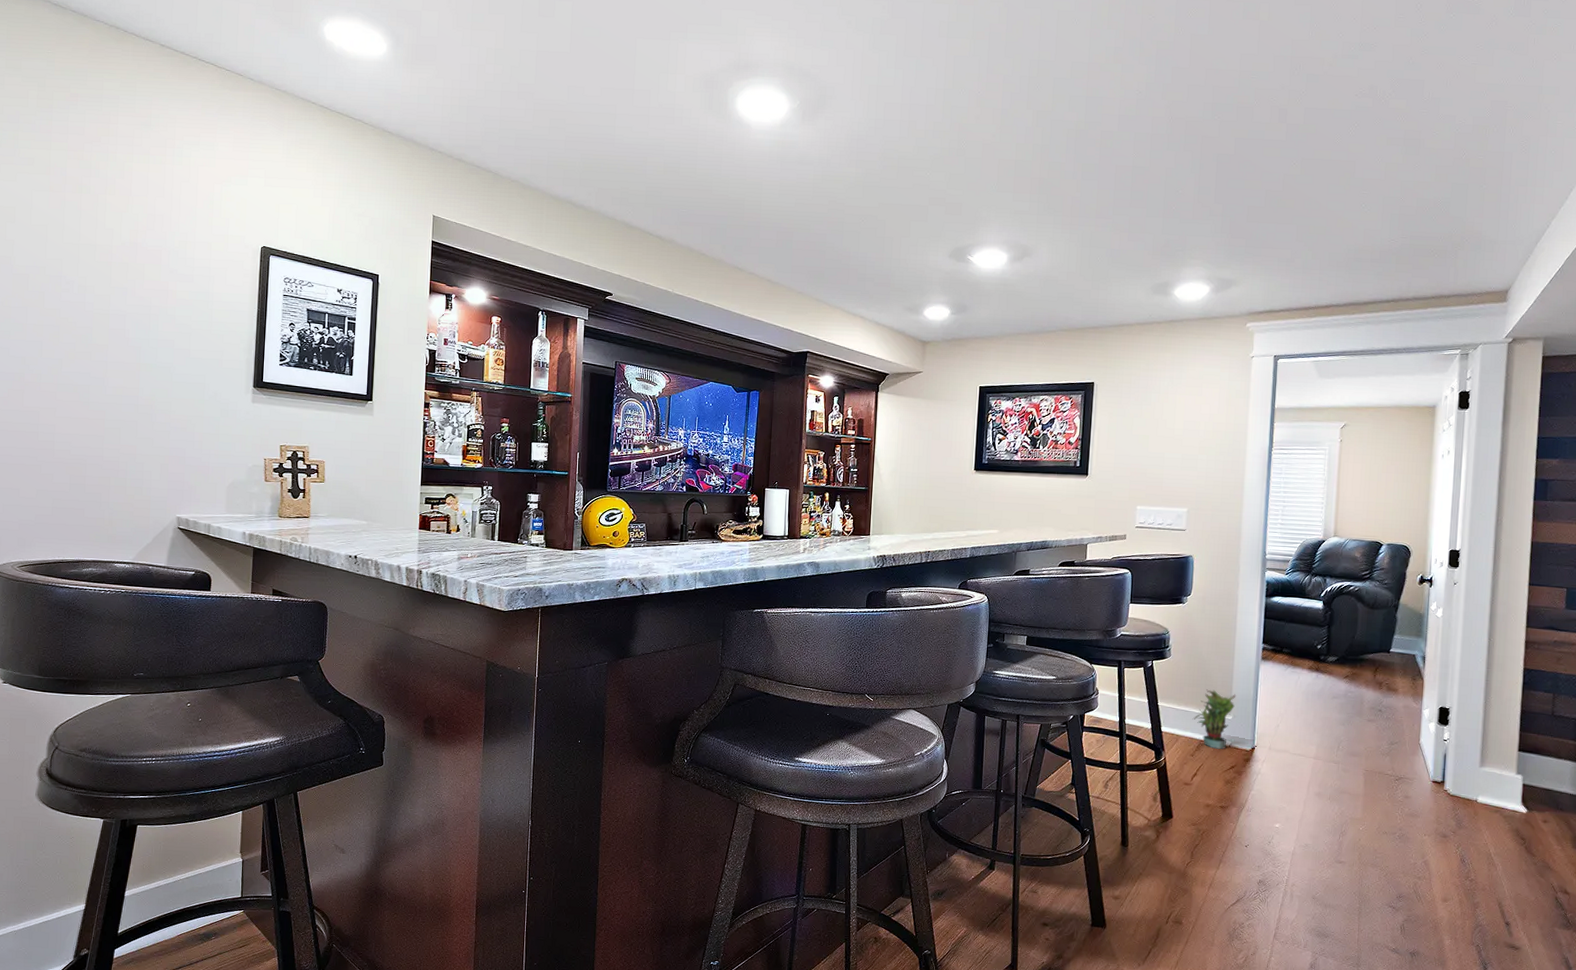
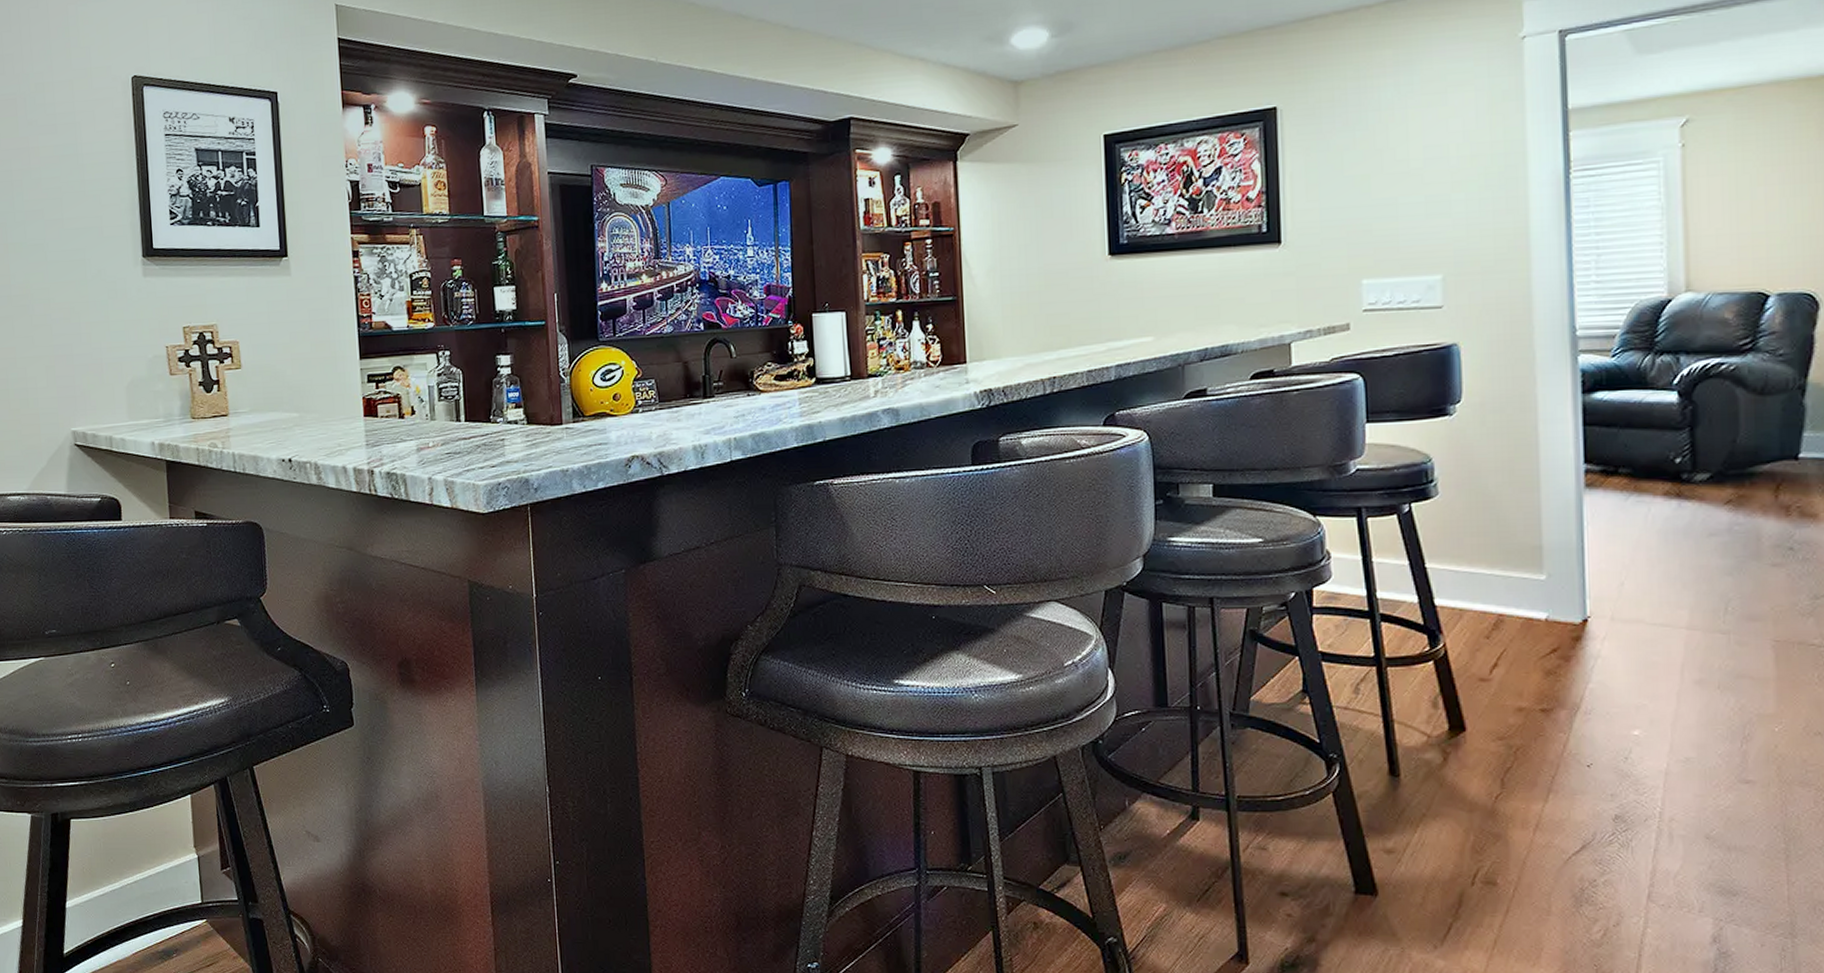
potted plant: present [1192,689,1236,750] -> none [1482,538,1550,627]

